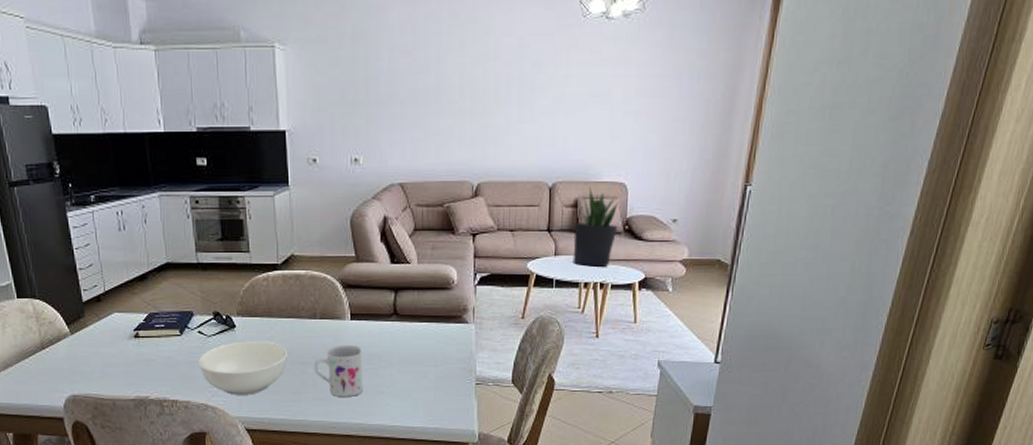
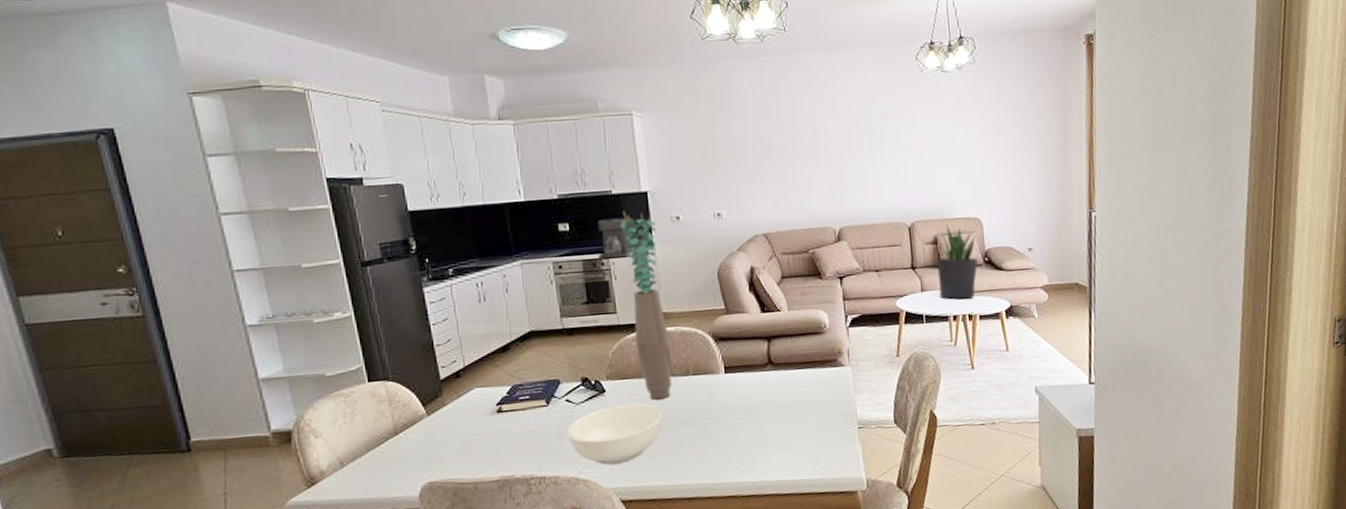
coffee maker: none [234,155,266,197] -> present [597,217,631,260]
vase: none [257,149,300,339] -> present [621,211,672,400]
mug: present [314,345,362,397] -> none [690,399,743,456]

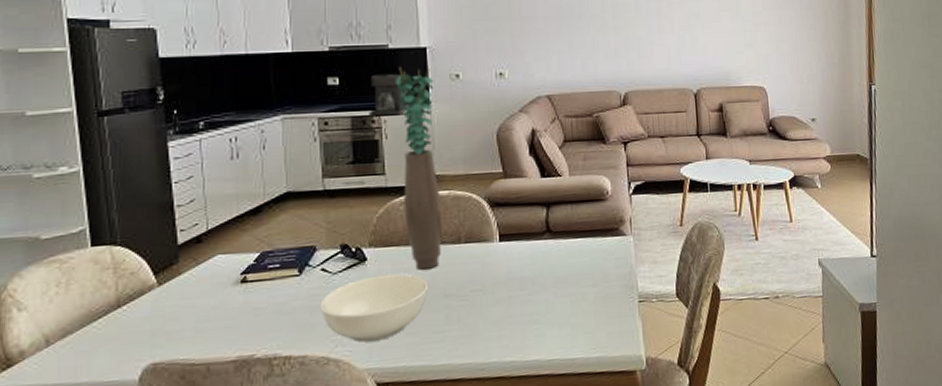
planter: present [936,224,978,300] -> none [721,92,763,169]

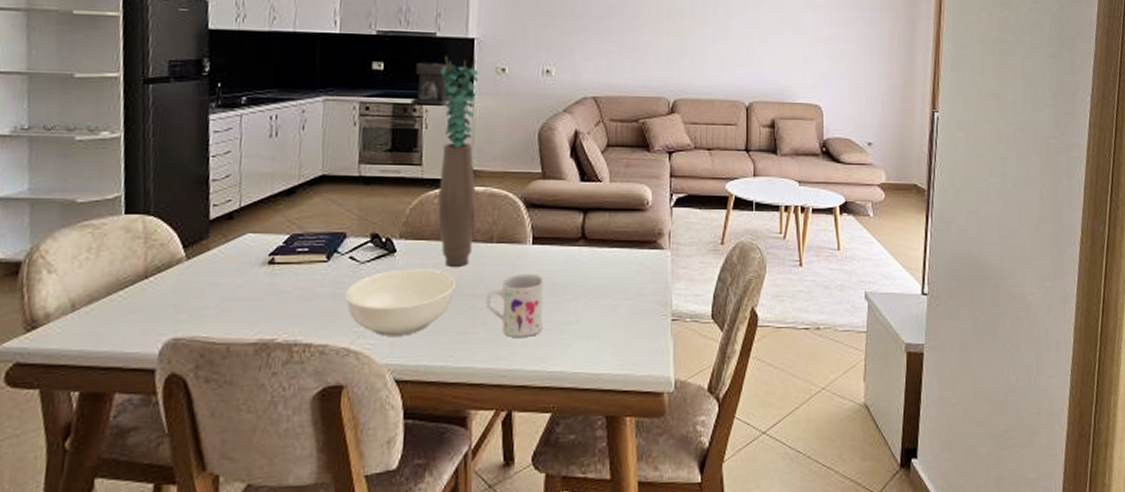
mug: none [458,270,515,332] -> present [485,274,543,337]

